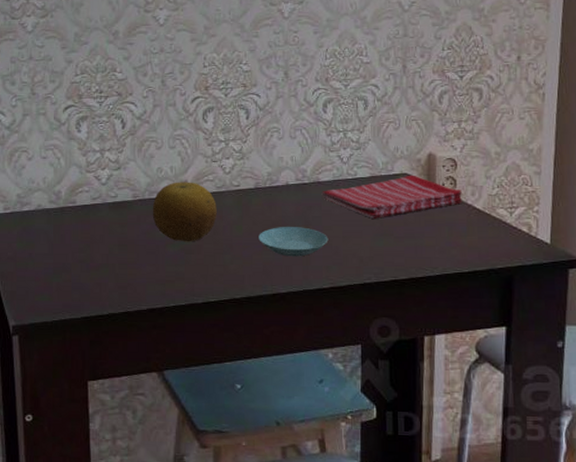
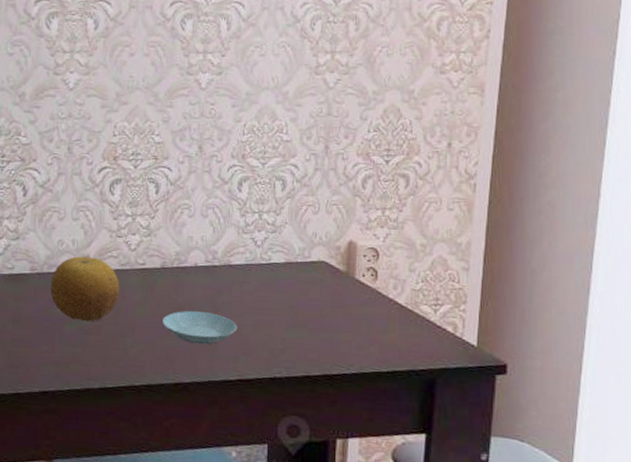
dish towel: present [321,175,463,219] -> none [232,263,385,308]

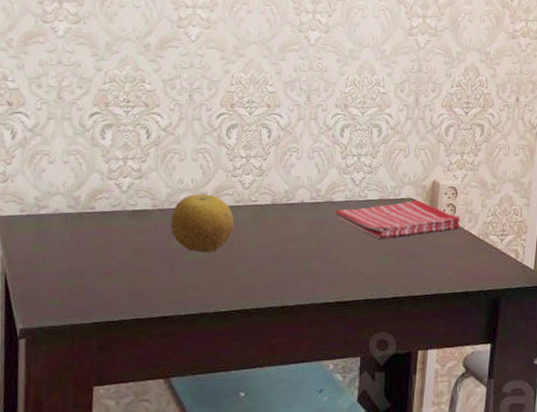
saucer: present [162,311,238,345] -> none [272,242,337,272]
dish towel: none [232,263,385,308] -> present [333,200,461,239]

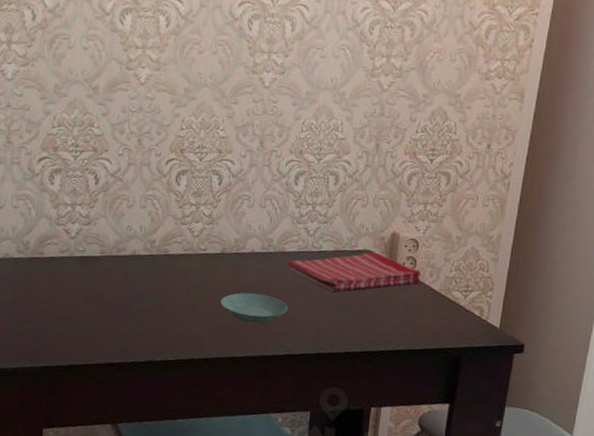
fruit: present [170,194,234,253] -> none [118,241,183,301]
saucer: none [272,242,337,272] -> present [221,293,288,323]

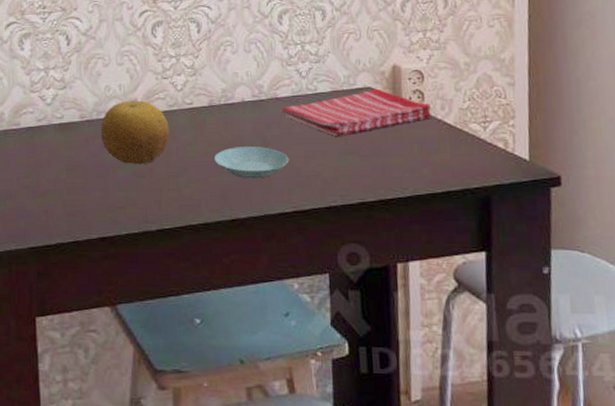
fruit: none [118,241,183,301] -> present [100,100,169,165]

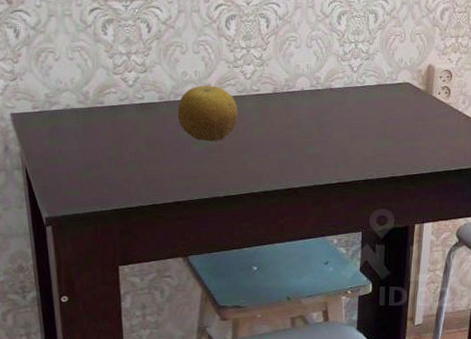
saucer: present [214,147,289,179] -> none [276,129,338,156]
dish towel: present [280,88,432,136] -> none [333,84,456,123]

